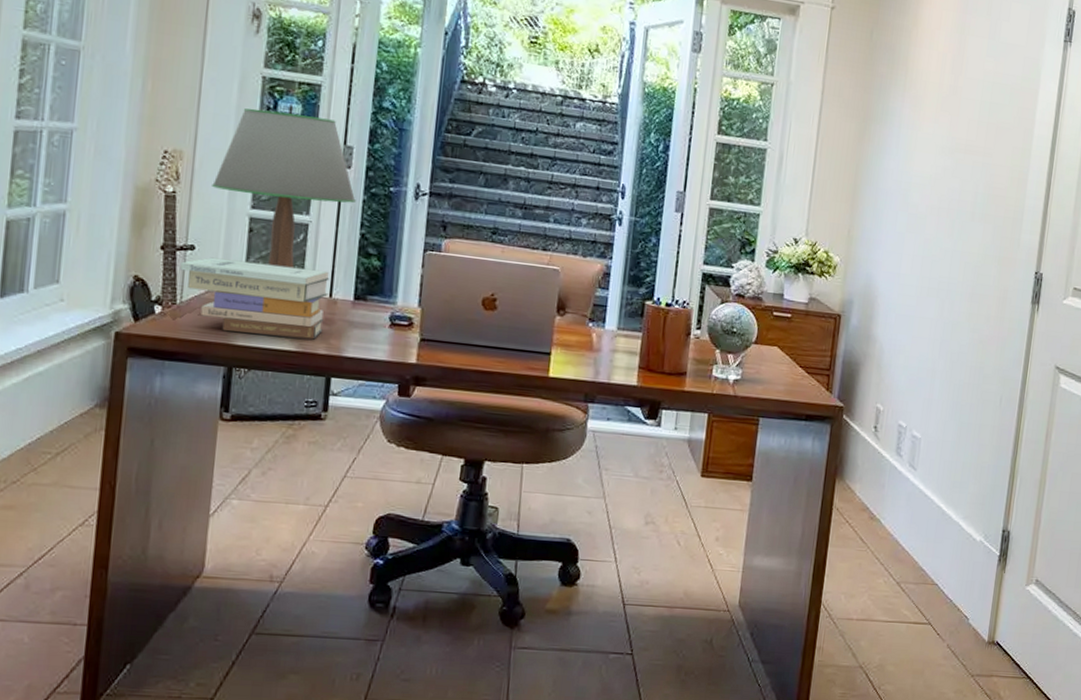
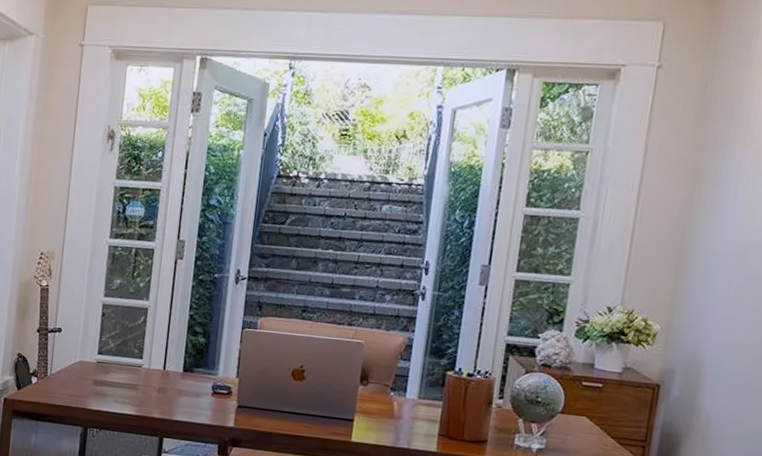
books: present [180,257,330,340] -> none [51,337,164,406]
table lamp: present [212,103,356,268] -> none [75,207,186,346]

